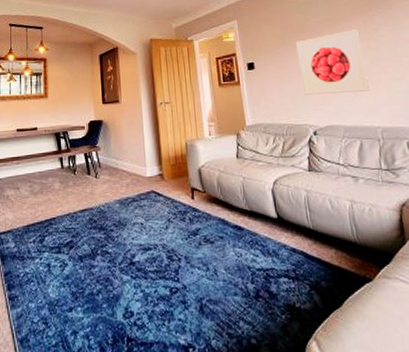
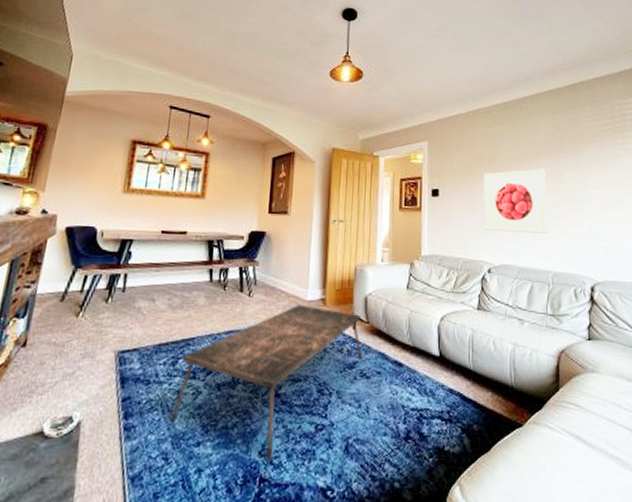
coffee table: none [44,181,205,323] -> present [170,304,363,462]

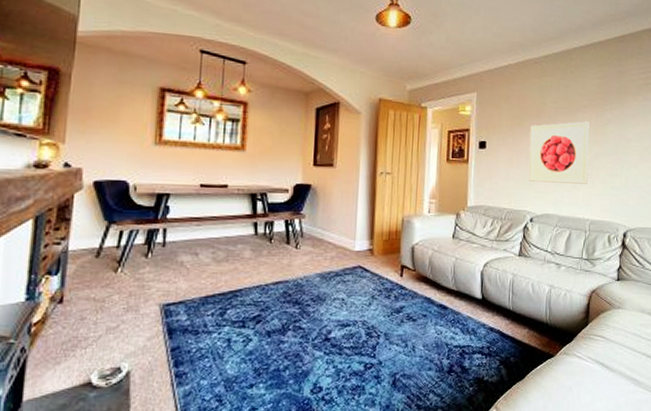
coffee table: present [170,304,363,462] -> none [221,255,410,398]

